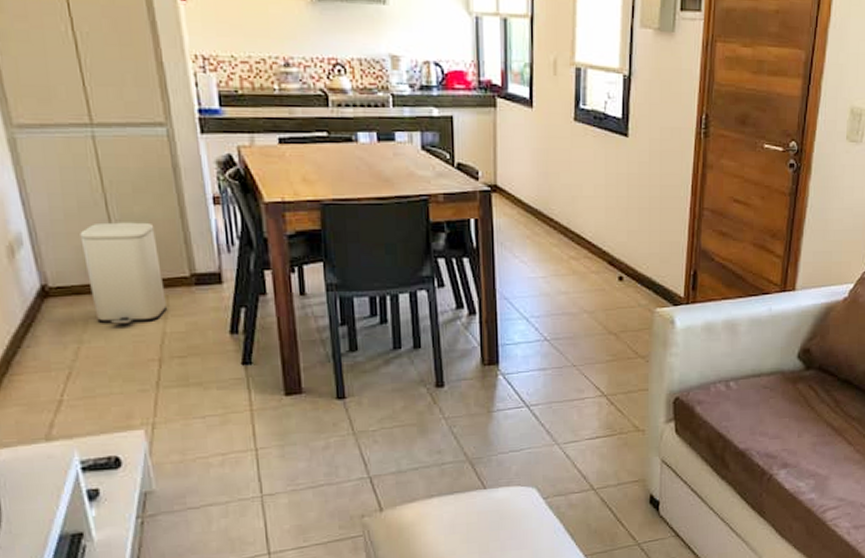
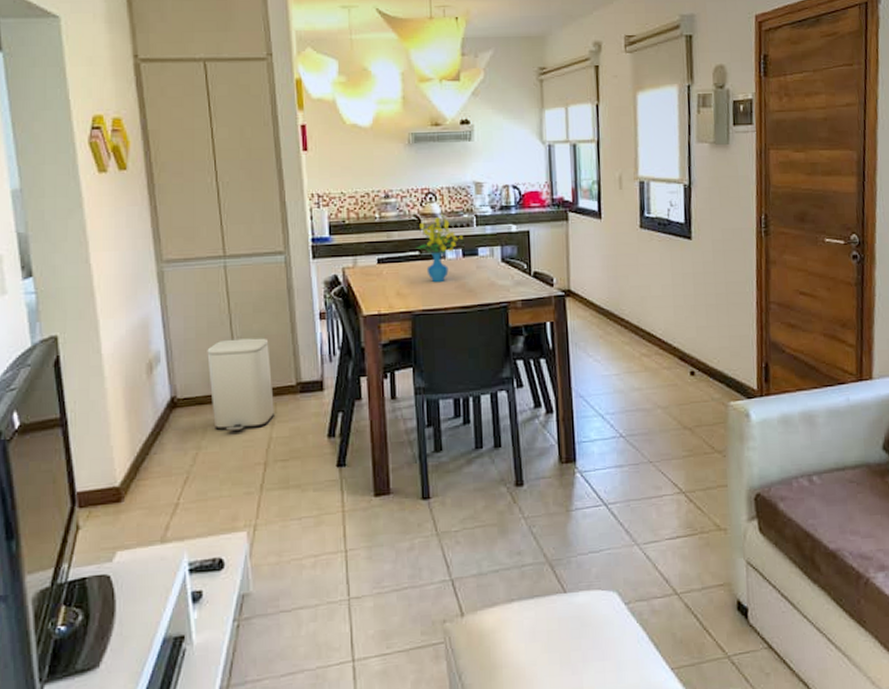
bouquet: none [323,89,379,170] -> present [416,213,464,283]

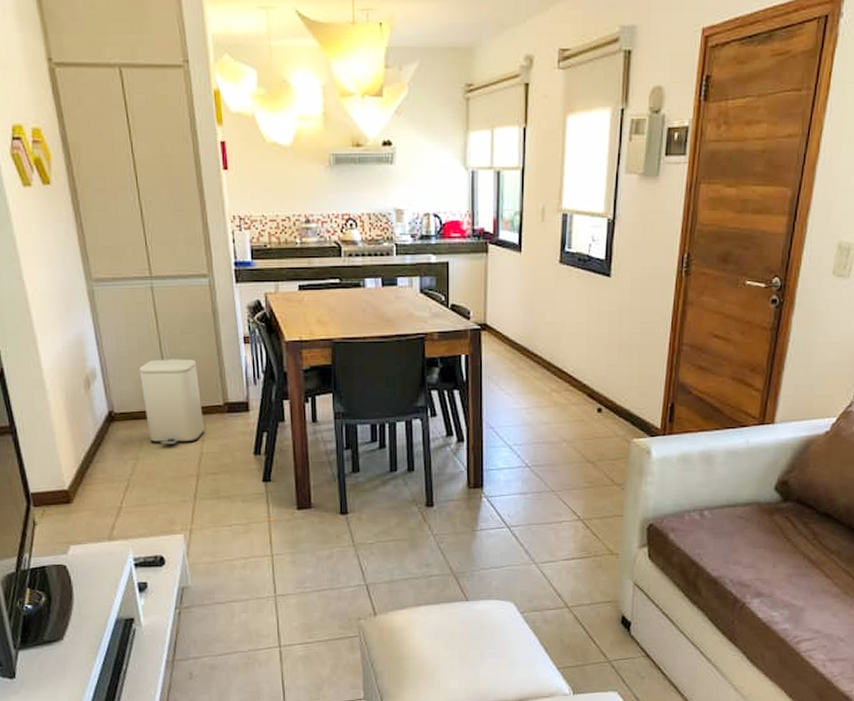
bouquet: present [416,213,464,283] -> none [336,241,384,312]

